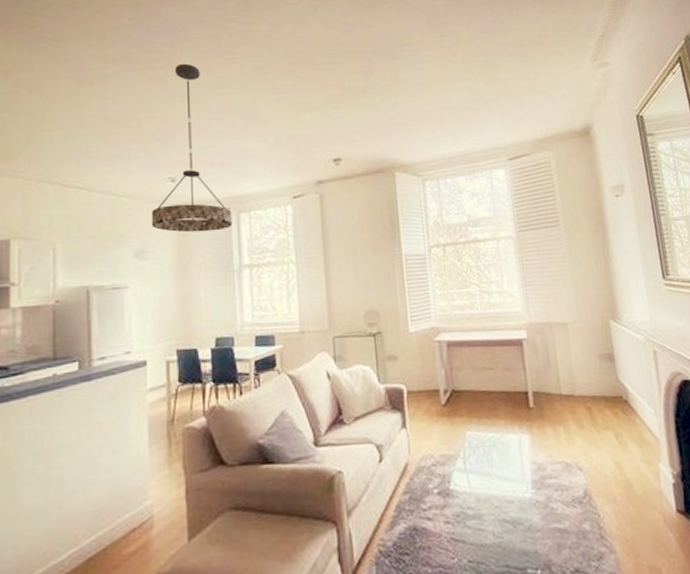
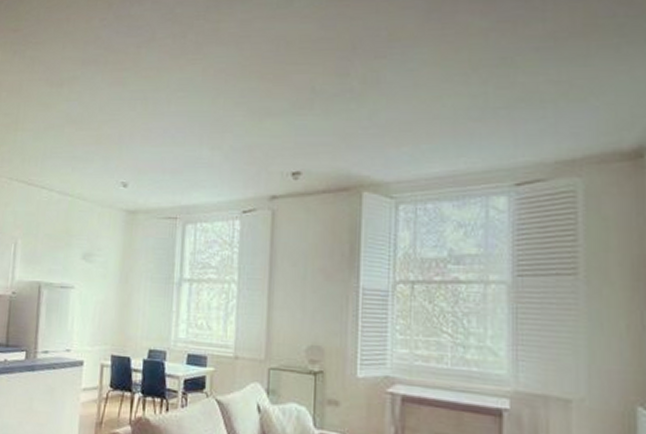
chandelier: present [151,63,233,233] -> none [100,65,178,241]

